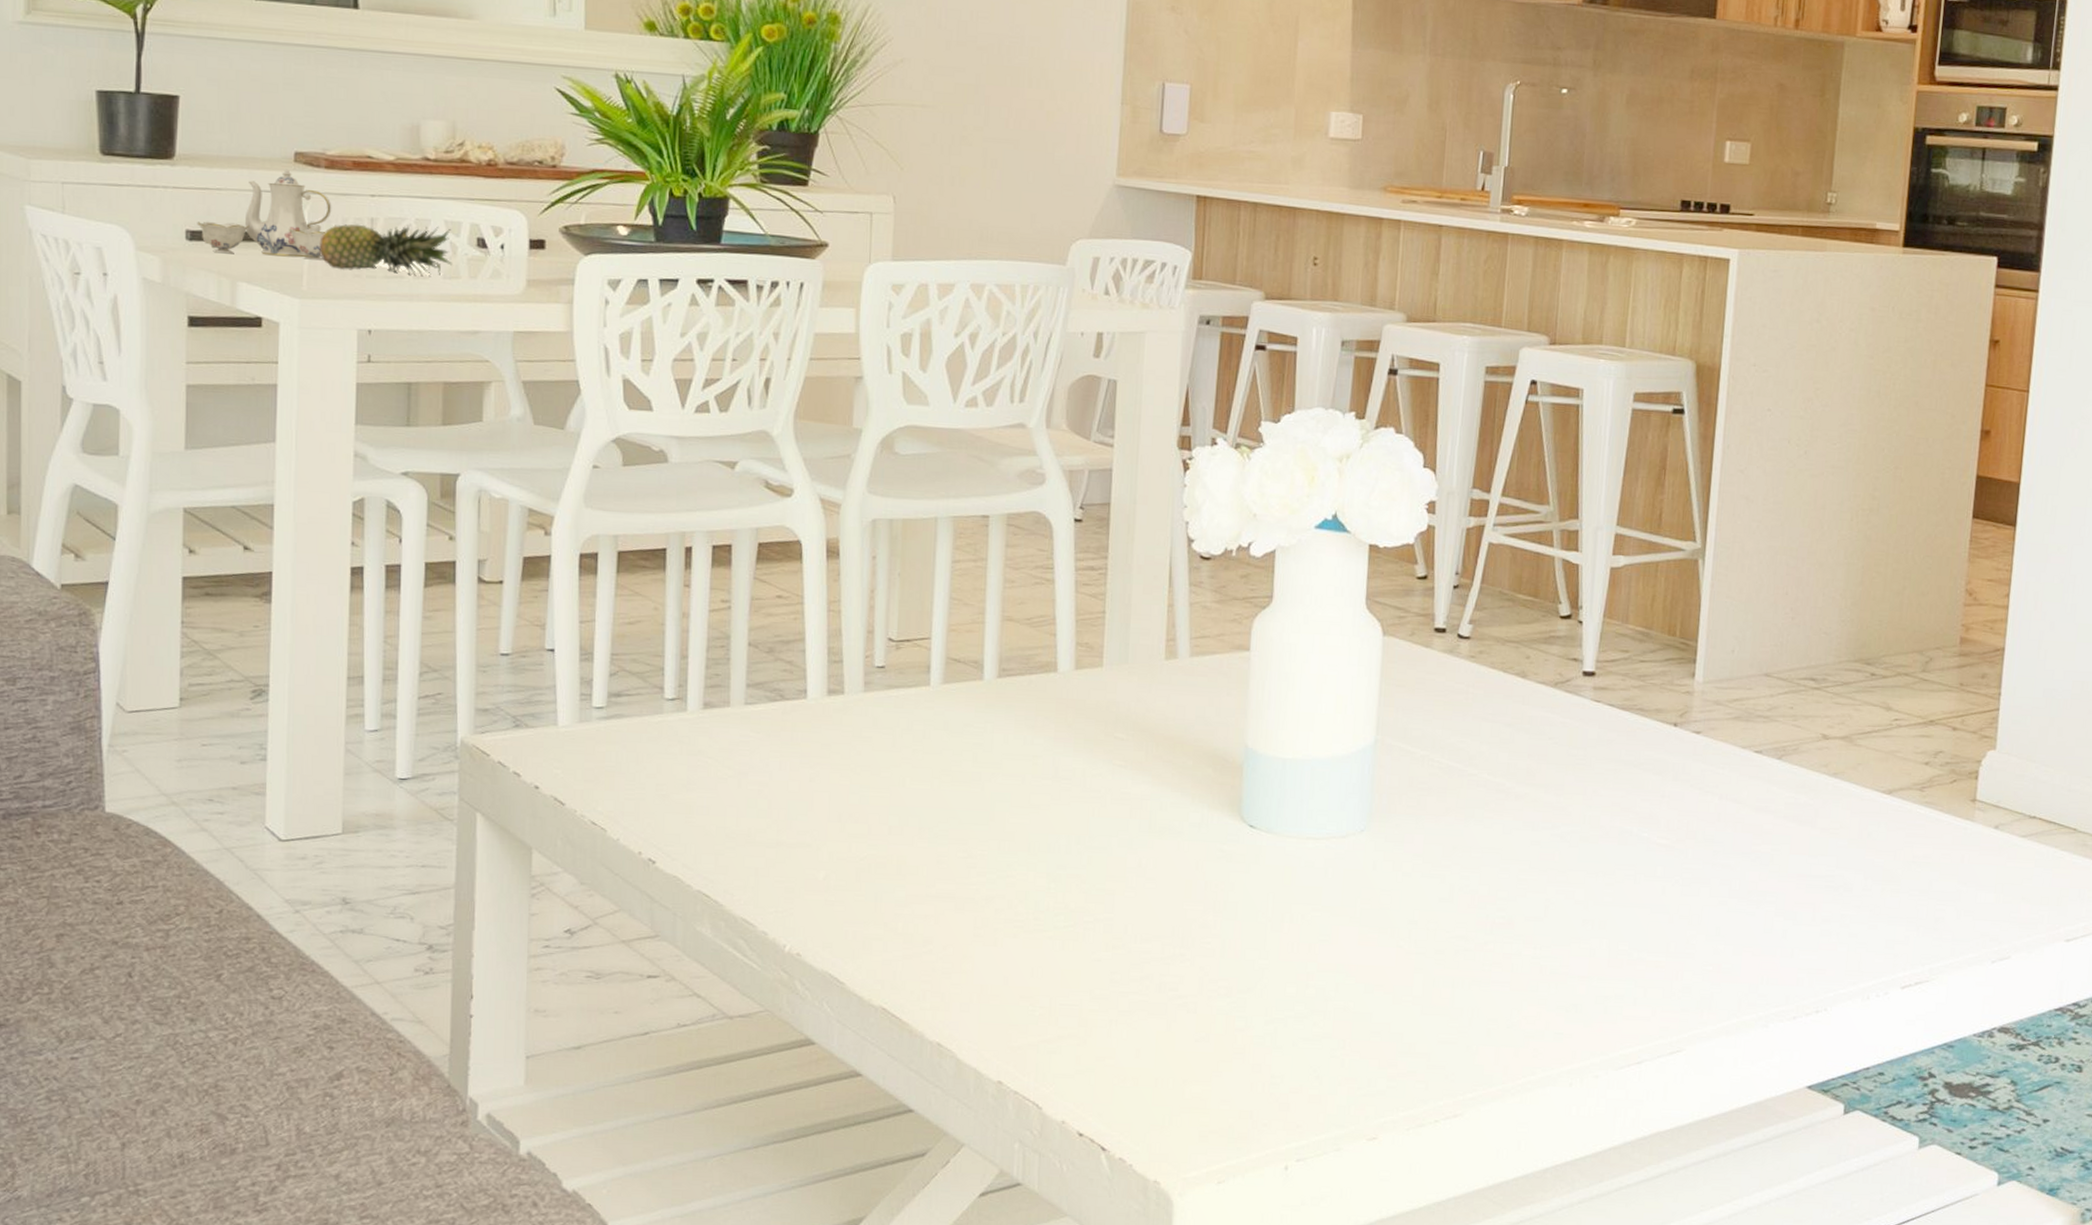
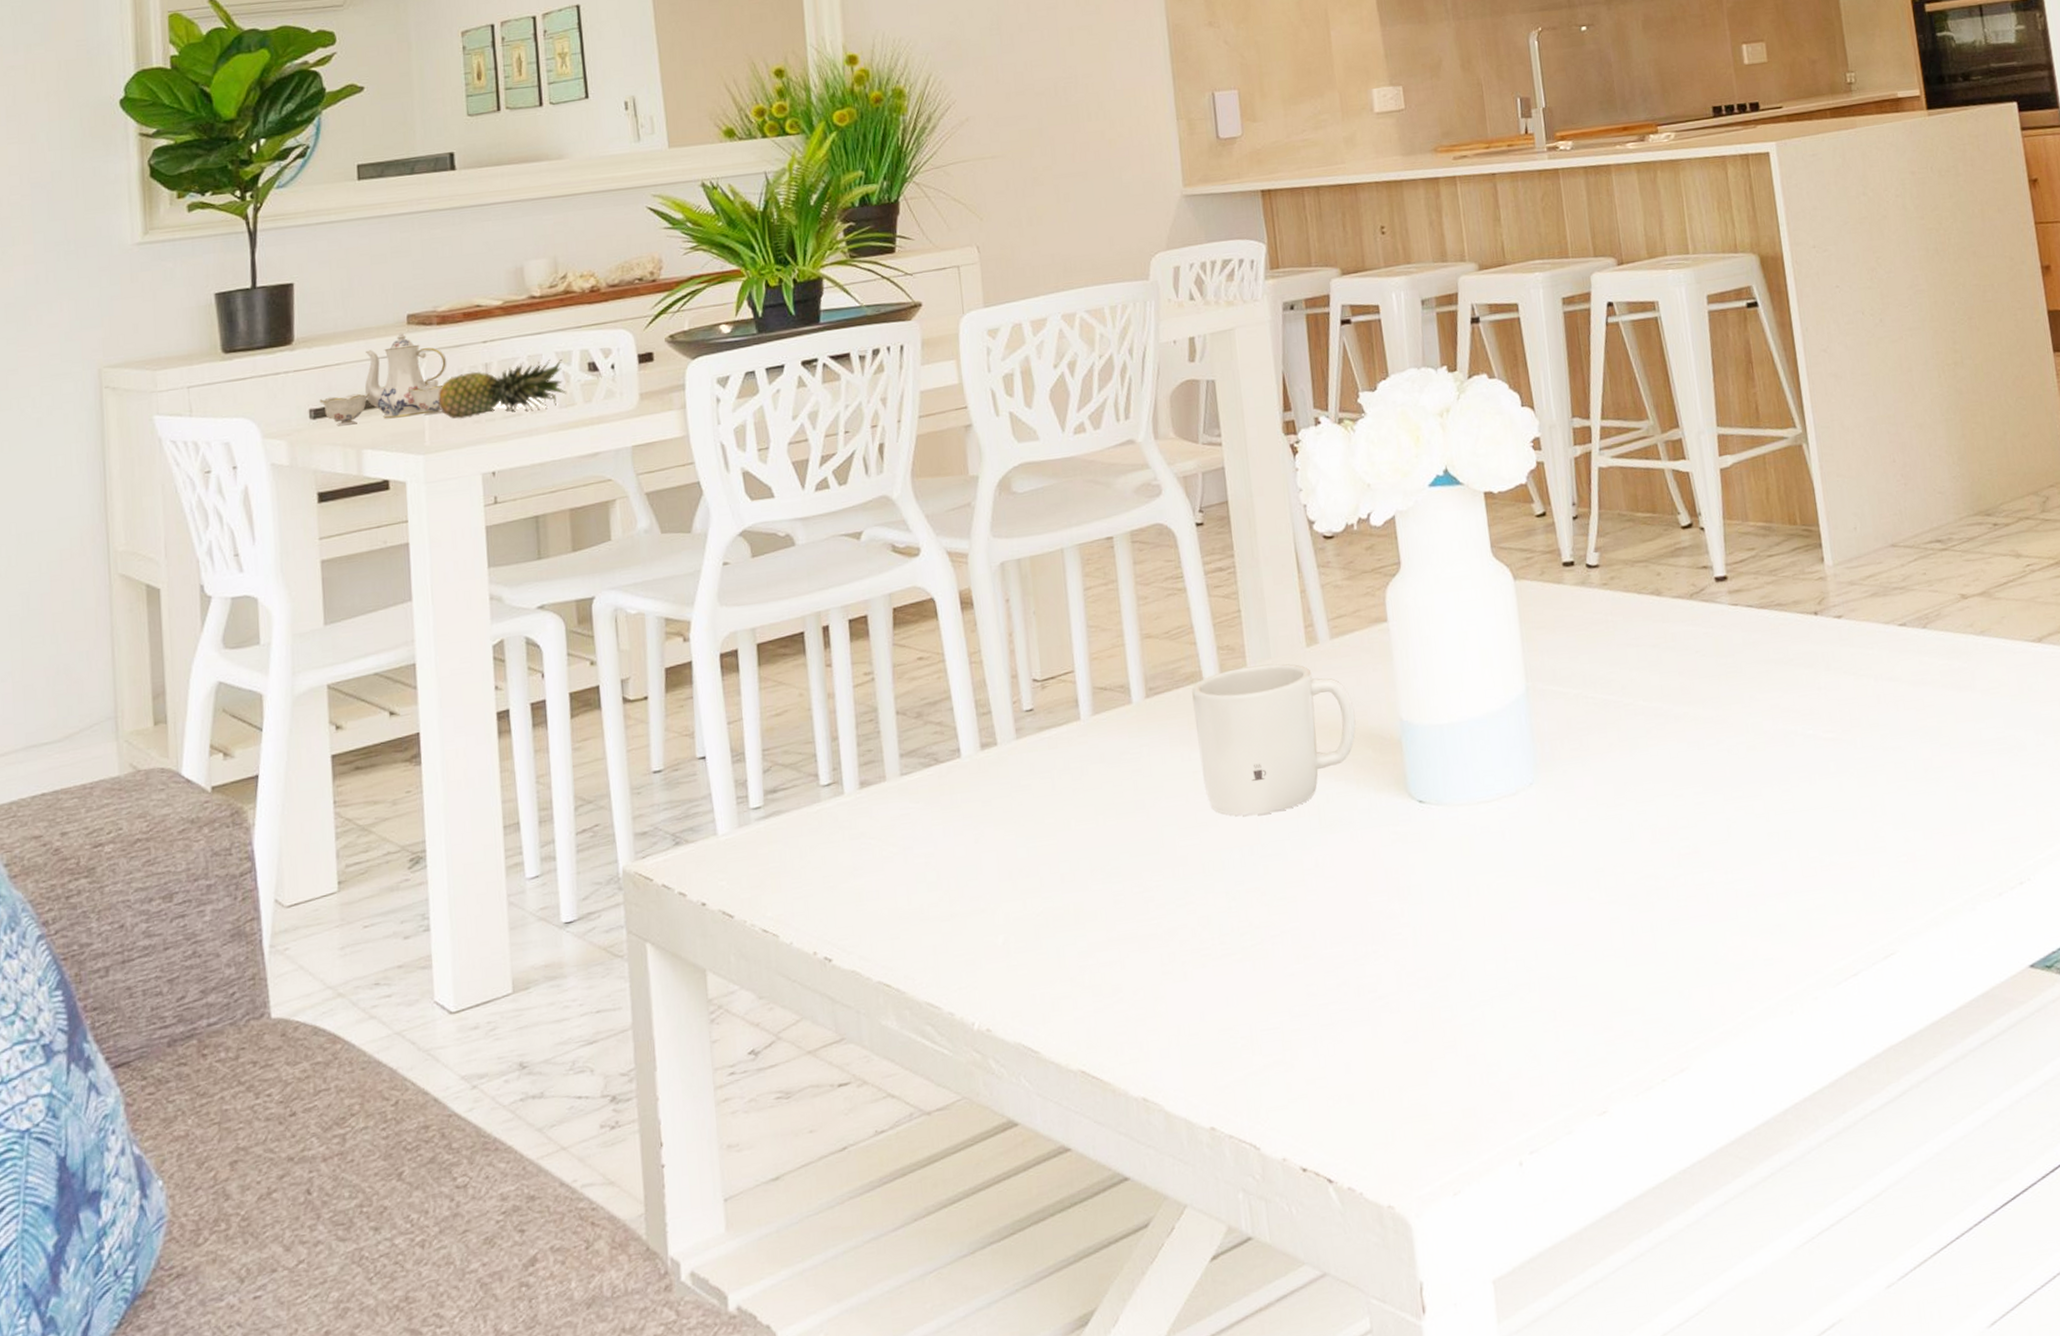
mug: none [1042,666,1202,809] -> present [1192,663,1356,816]

